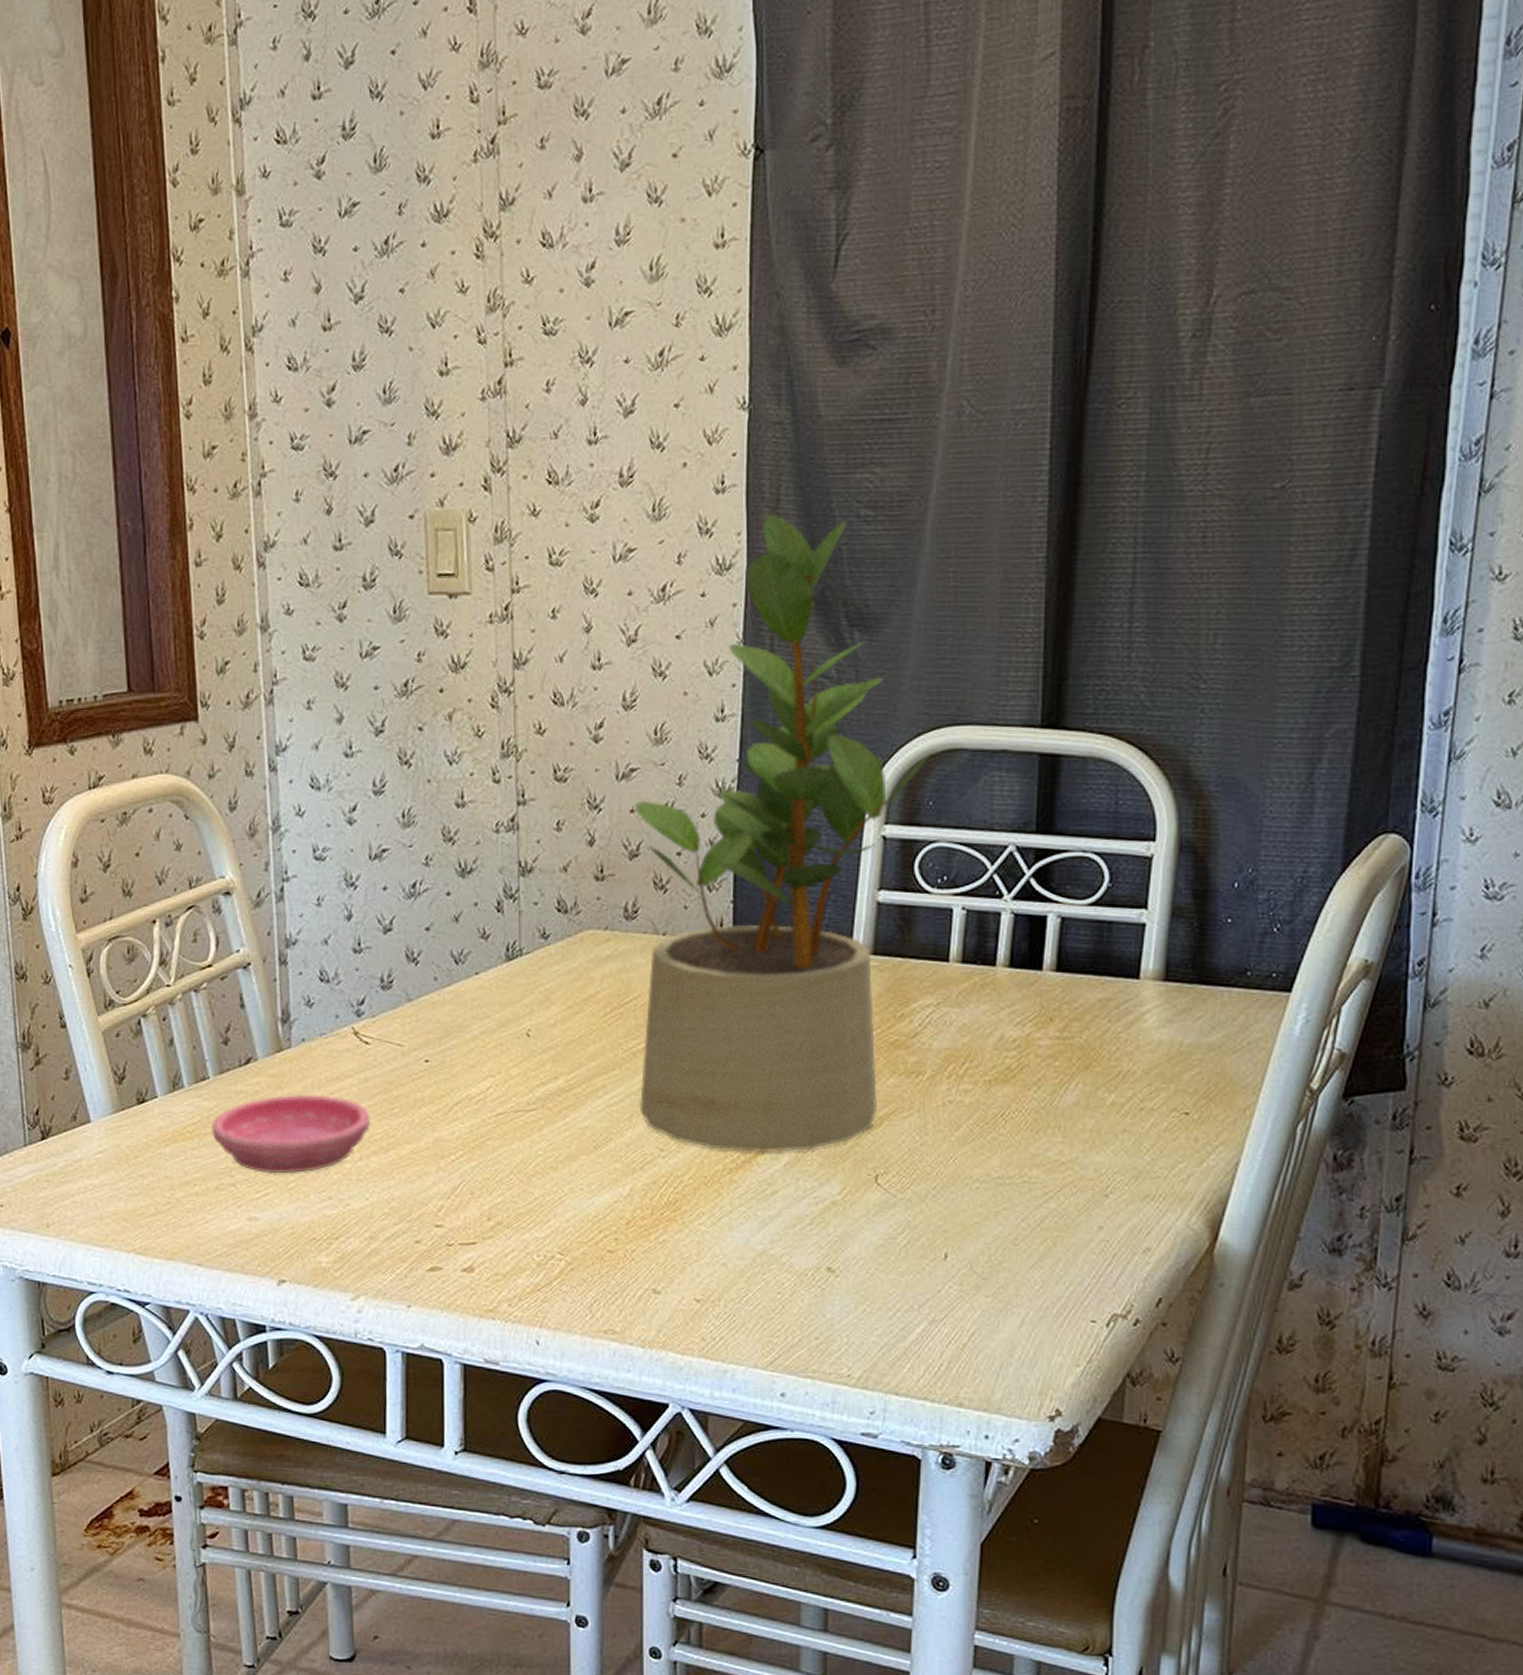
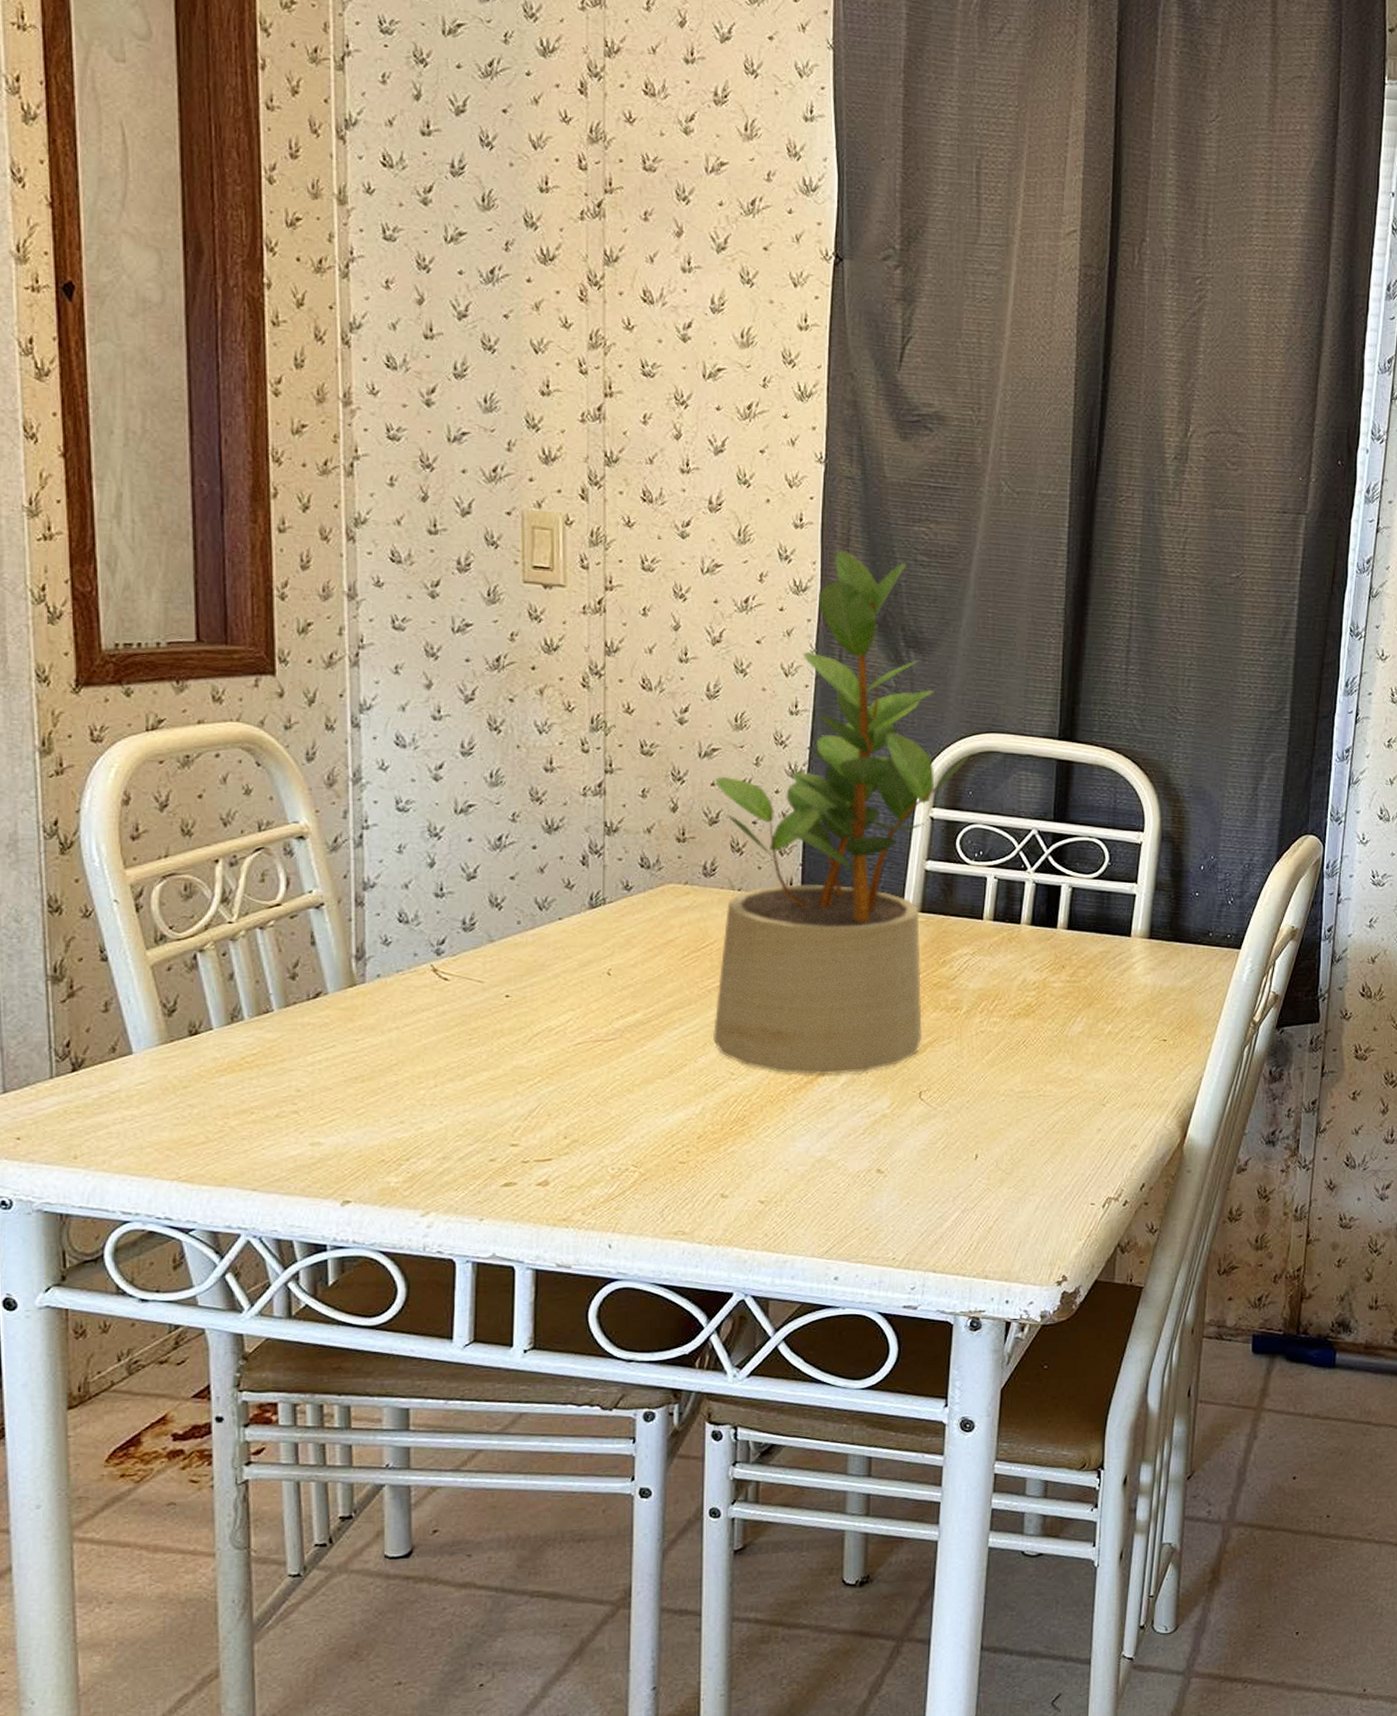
saucer: present [211,1094,371,1174] -> none [273,1026,448,1101]

